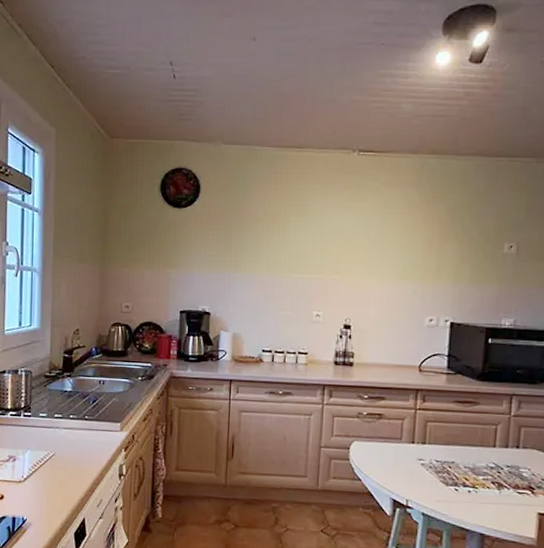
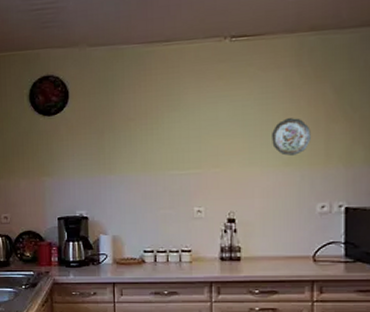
decorative plate: none [389,234,425,269] -> present [272,118,311,156]

